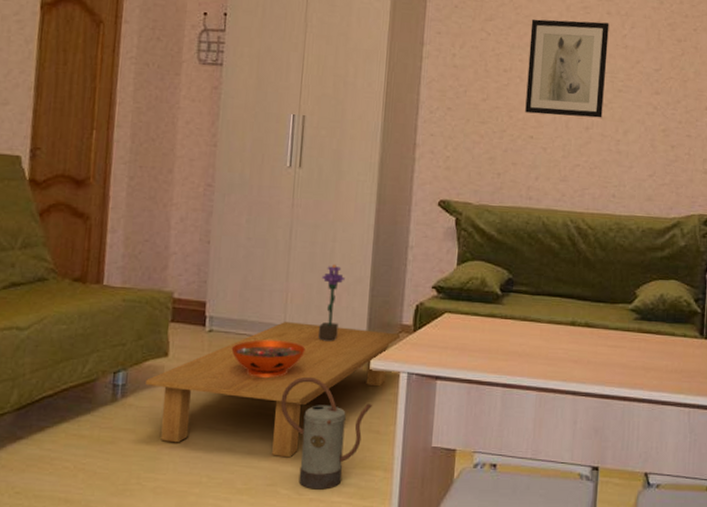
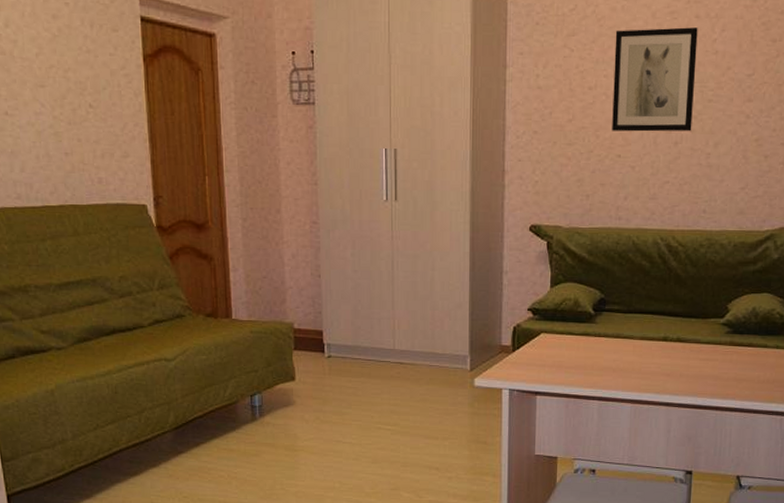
coffee table: present [146,321,401,458] -> none [279,345,501,466]
decorative bowl: present [231,340,306,378] -> none [349,363,415,397]
watering can: present [280,376,373,490] -> none [397,395,480,493]
potted flower: present [318,264,345,341] -> none [425,291,446,363]

